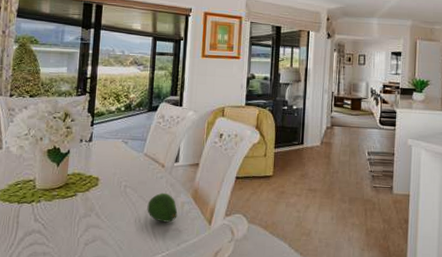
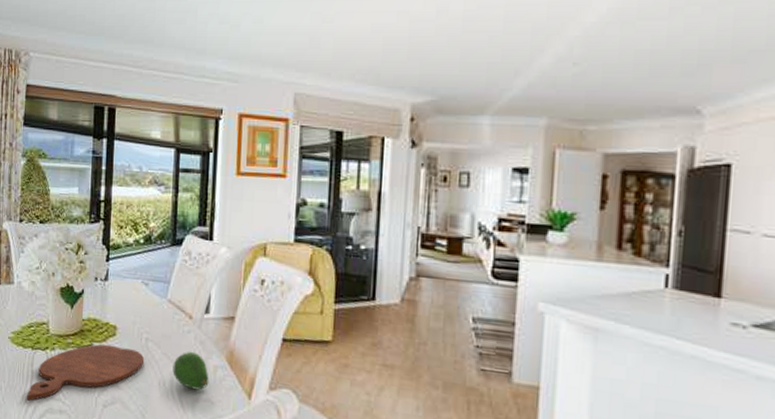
cutting board: none [11,193,123,248] -> present [27,344,145,401]

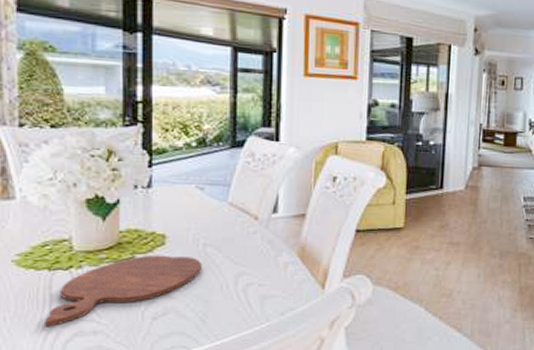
fruit: present [172,351,209,391] -> none [237,251,279,288]

